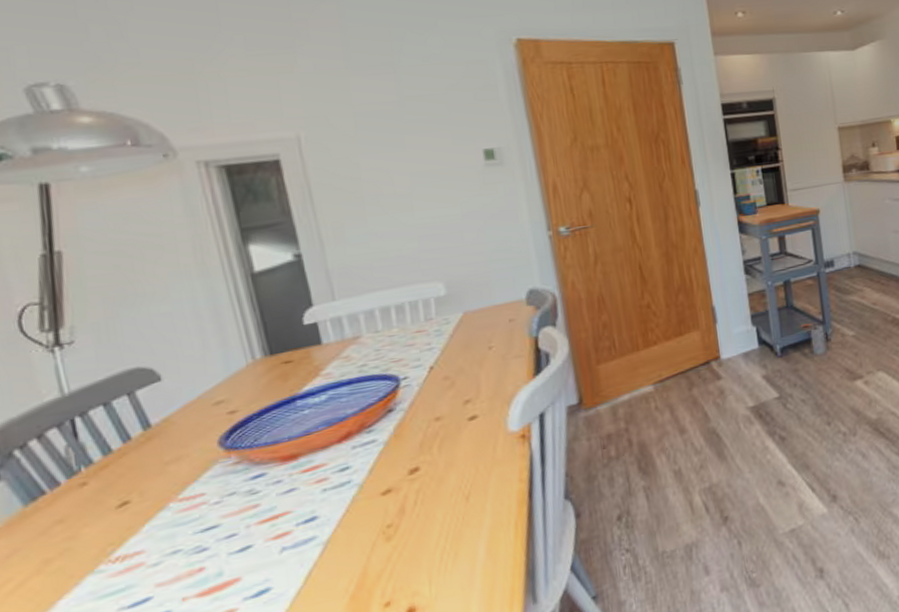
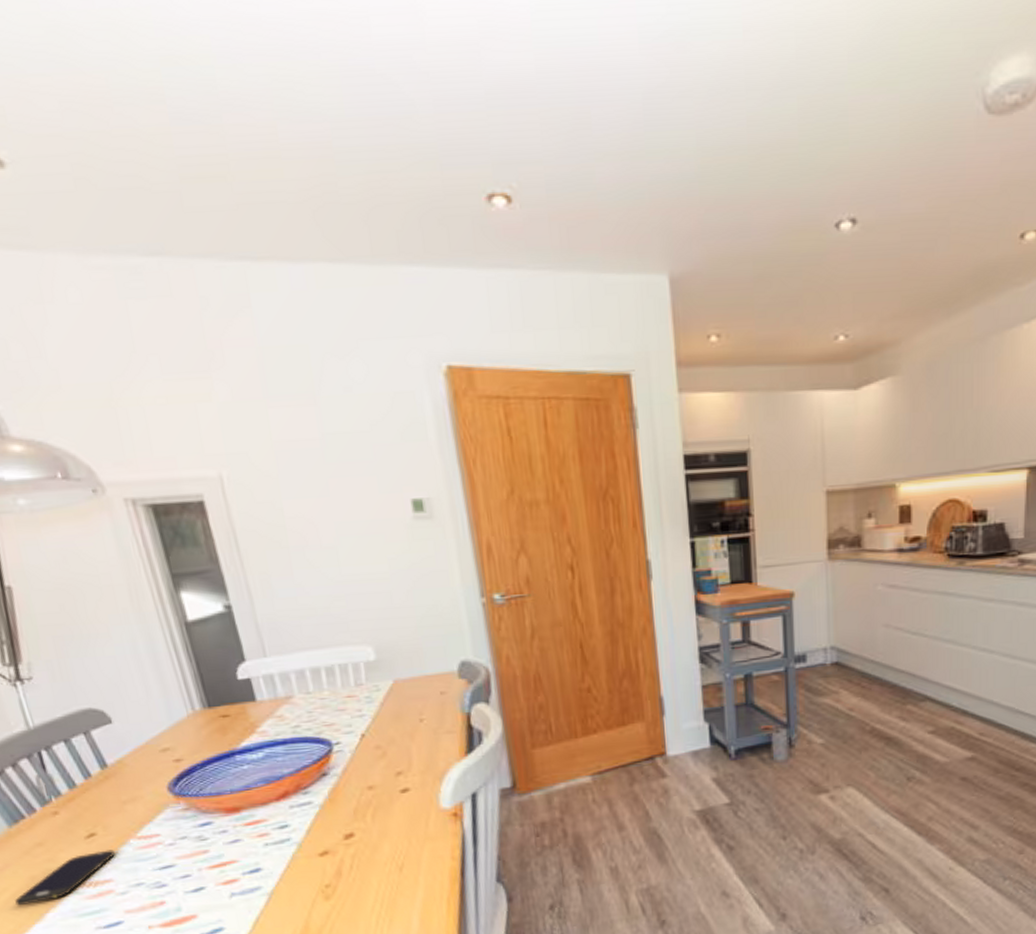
smartphone: none [20,516,150,597] -> present [15,849,115,906]

